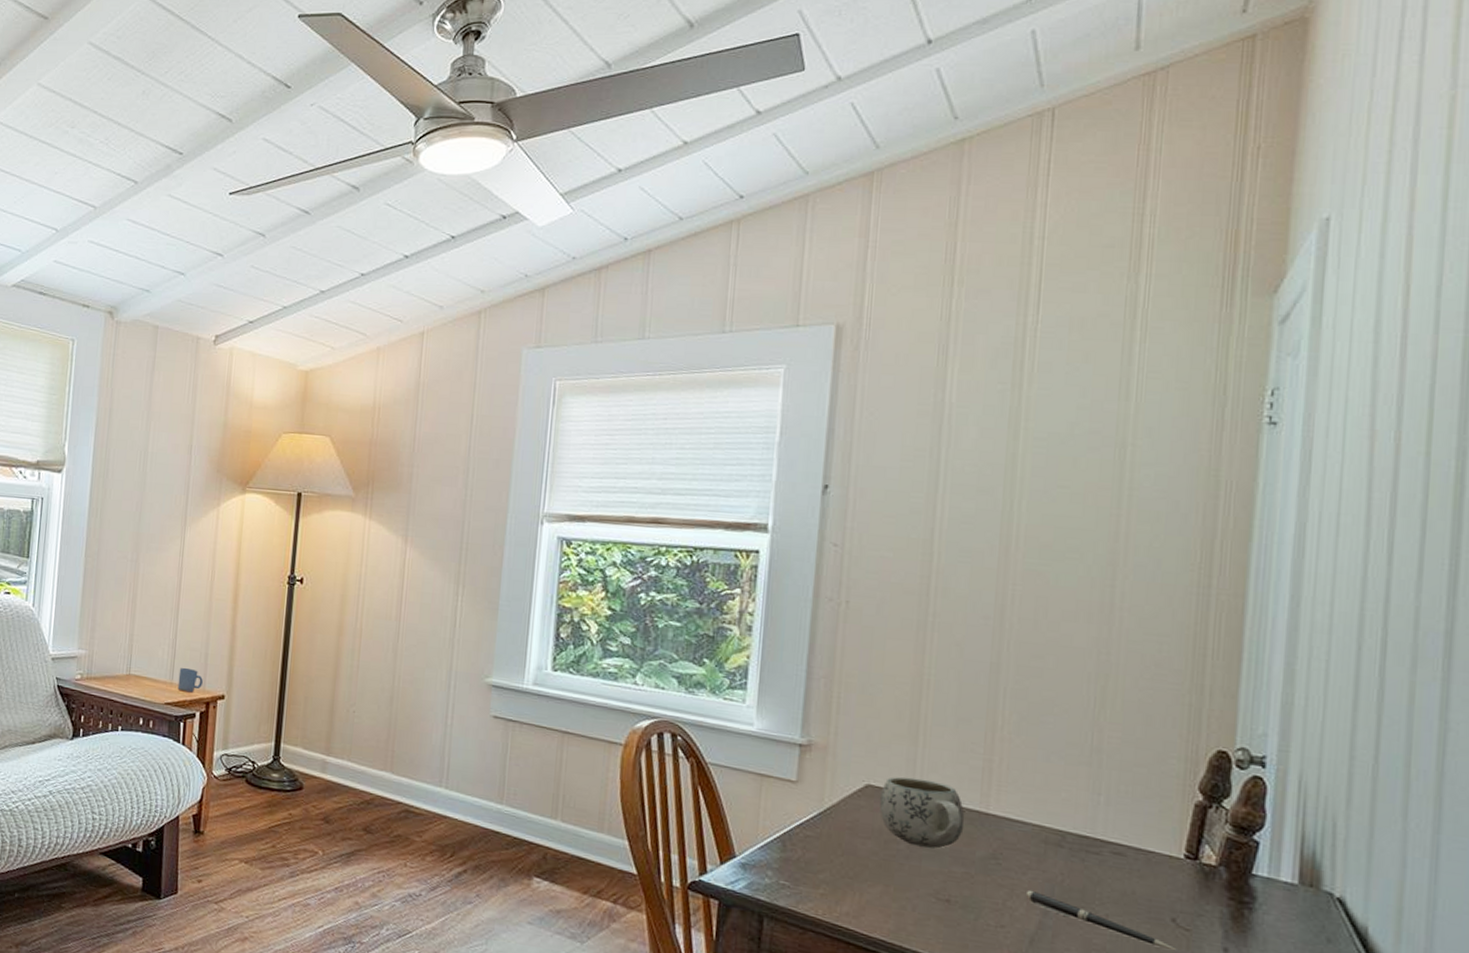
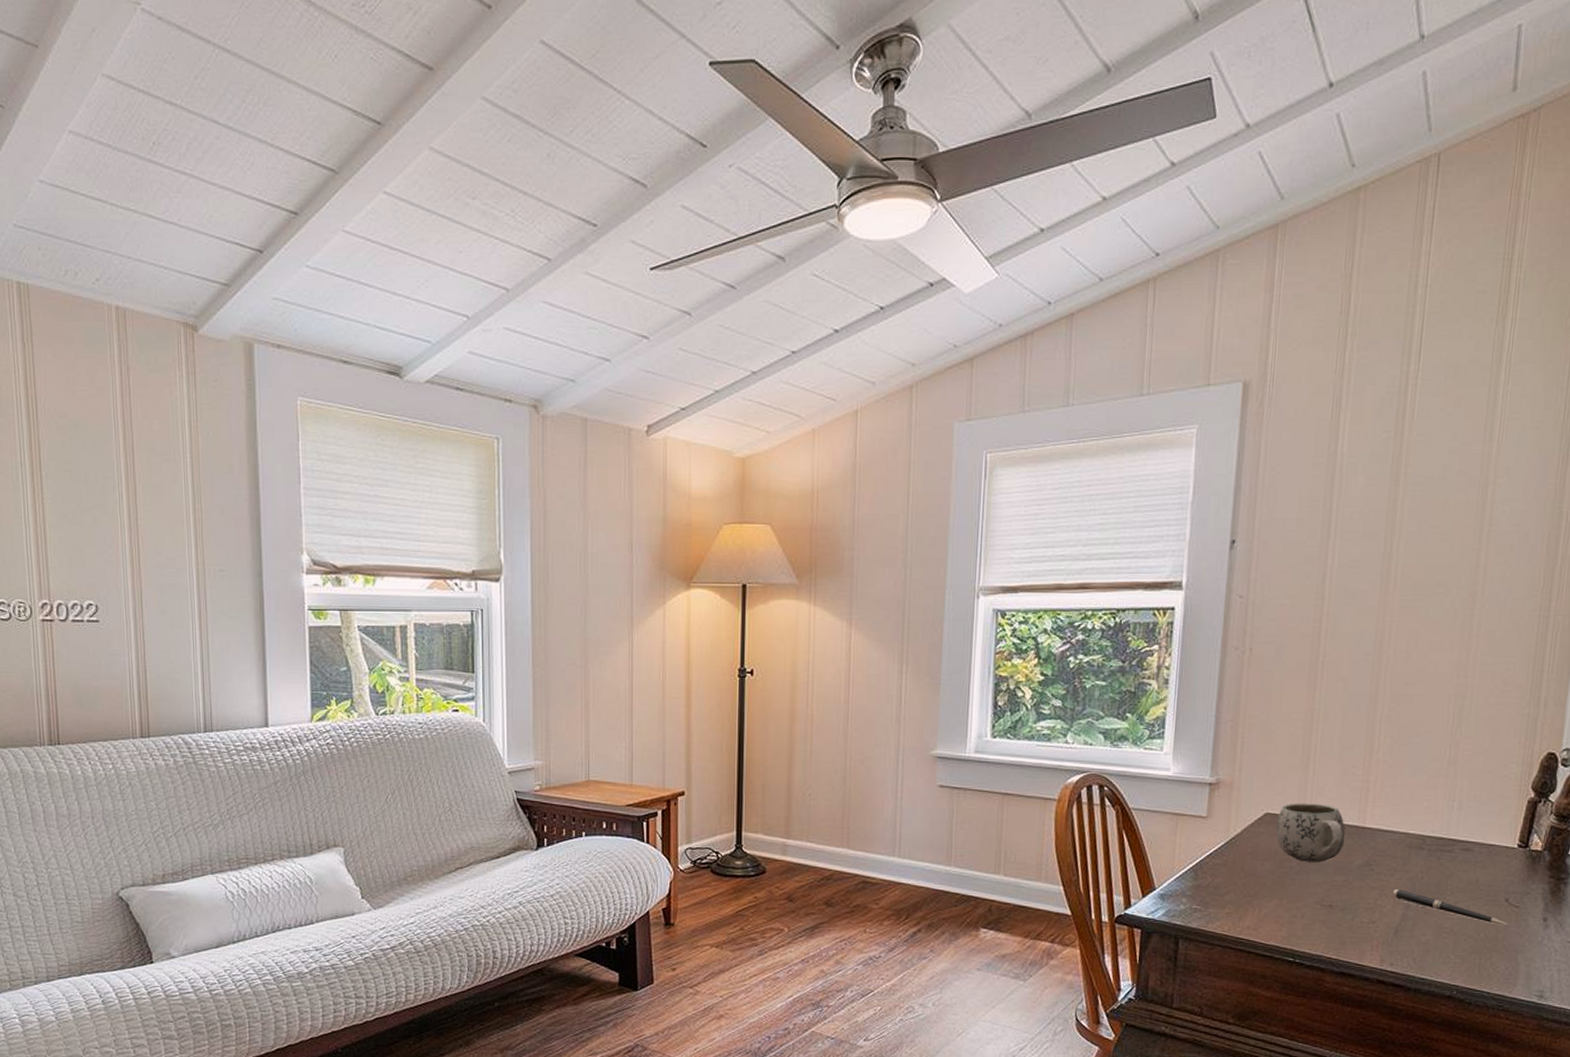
mug: present [177,667,203,694] -> none [637,768,662,794]

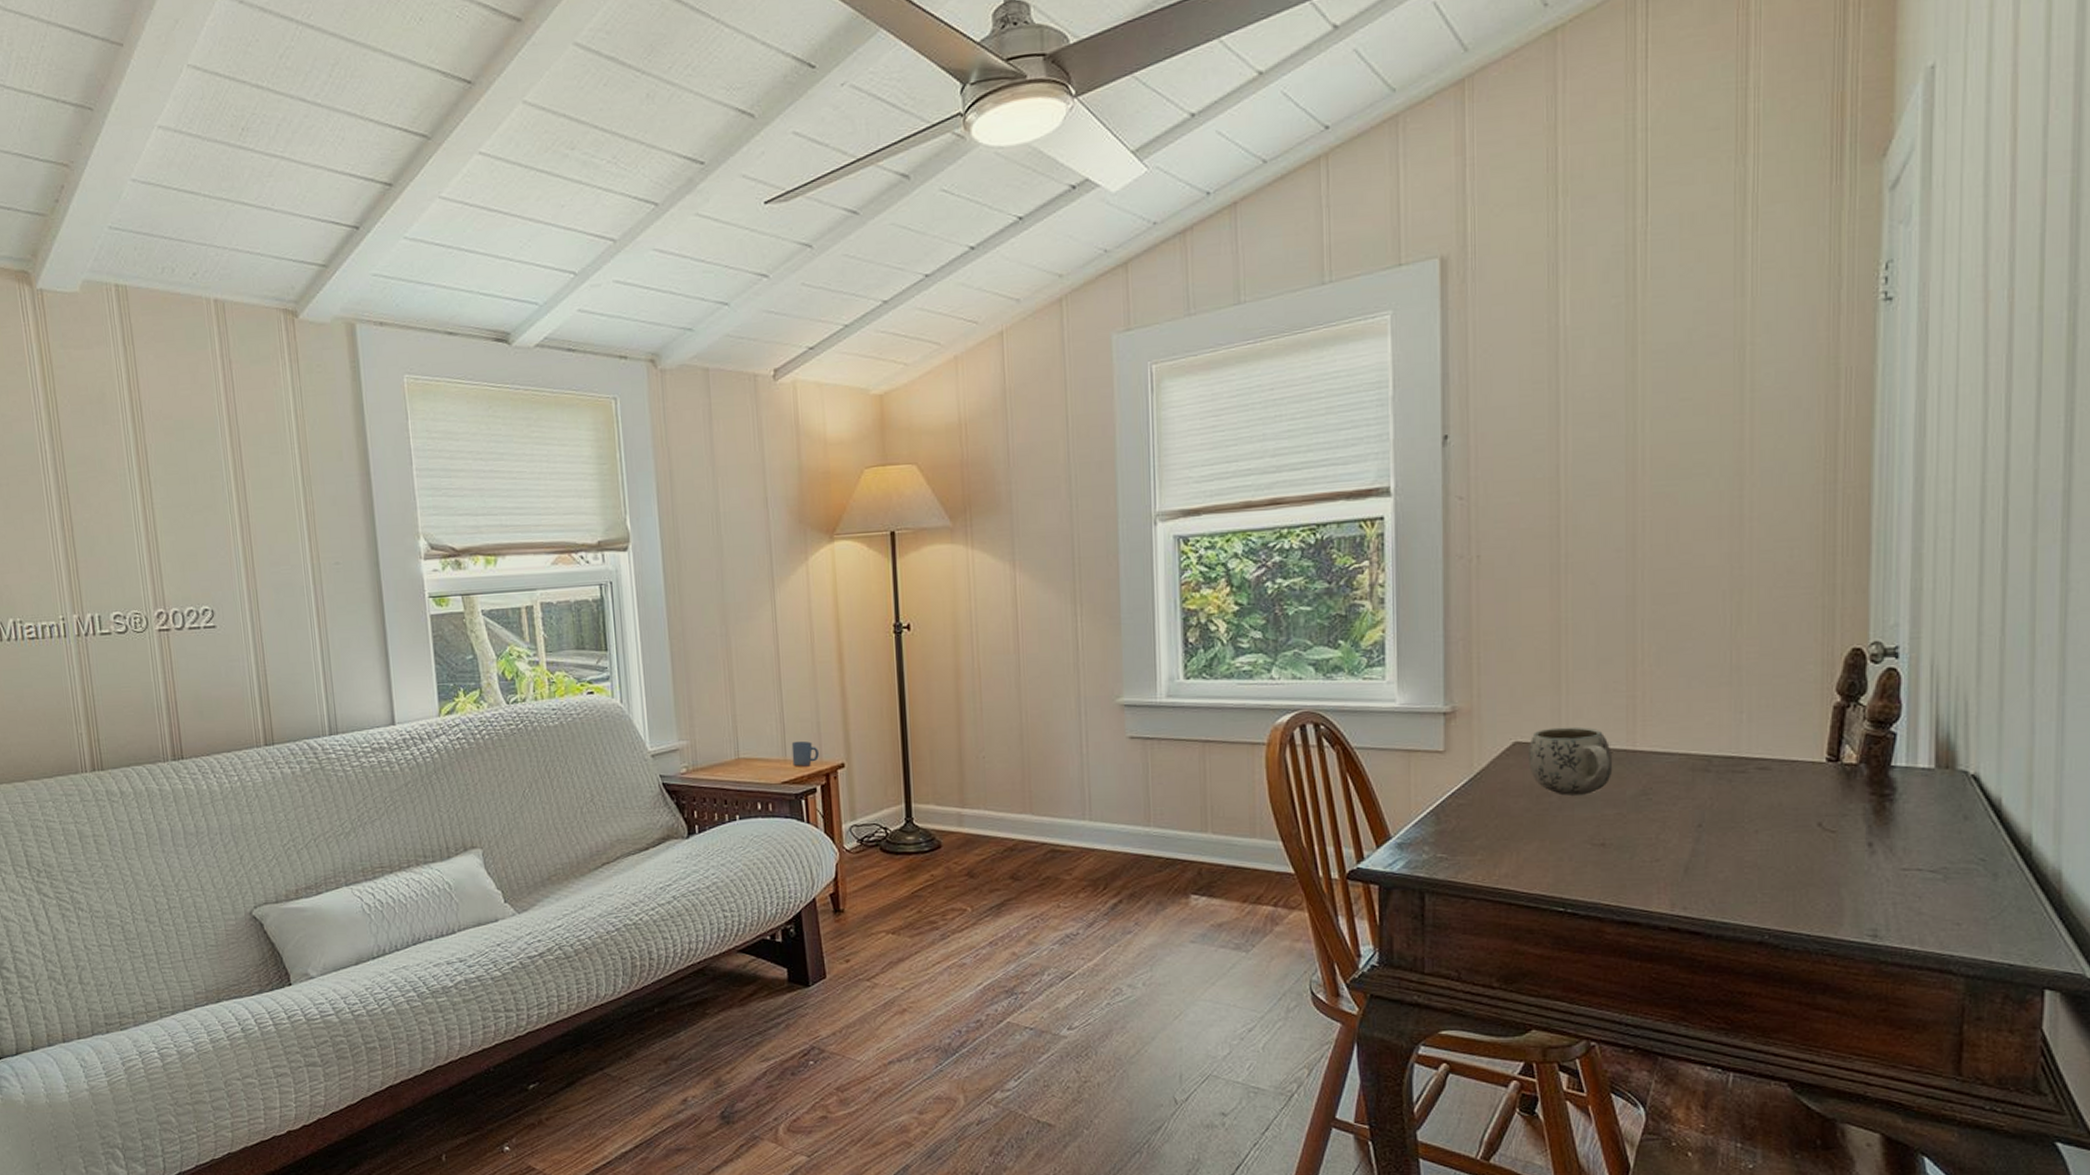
mug: none [637,768,662,794] -> present [791,741,819,769]
pen: present [1392,888,1508,926] -> none [1677,819,1825,855]

